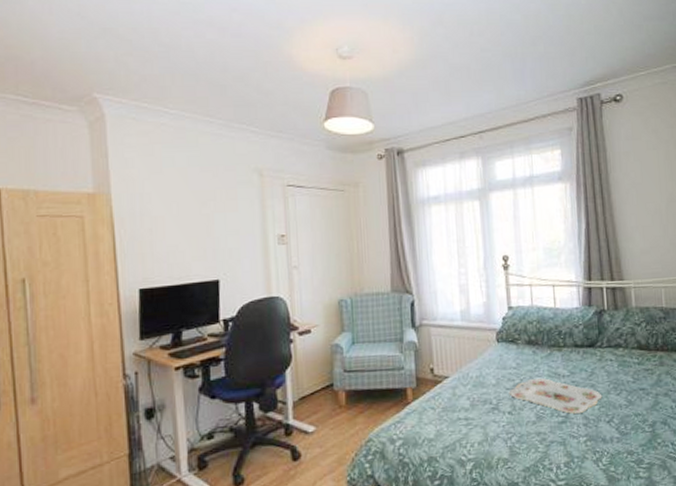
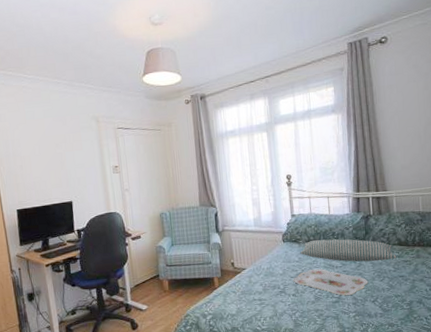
pillow: none [517,339,637,370] -> present [299,239,397,262]

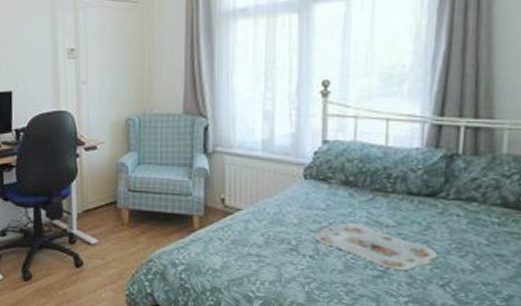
pillow: present [299,239,397,262] -> none [328,182,496,228]

